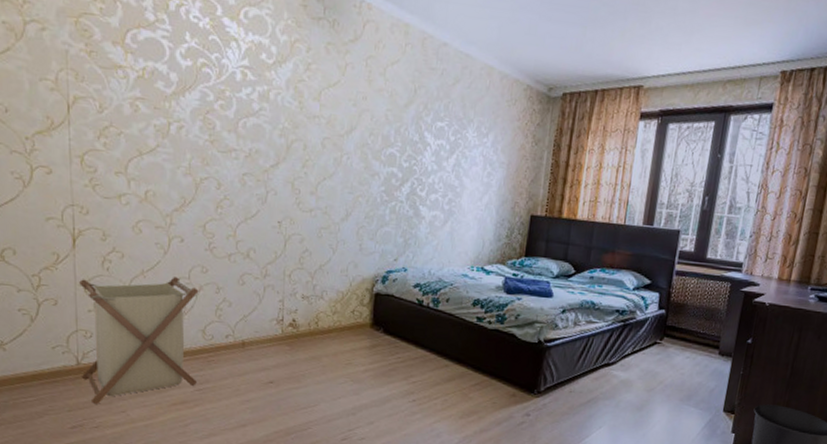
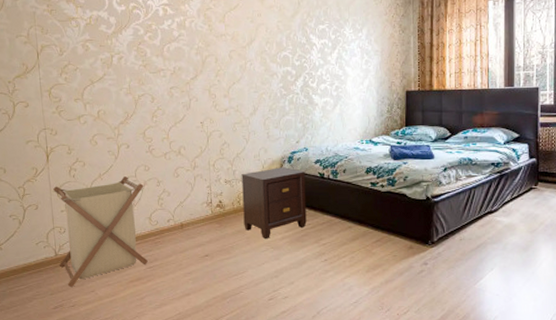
nightstand: none [320,287,401,369] -> present [241,167,307,238]

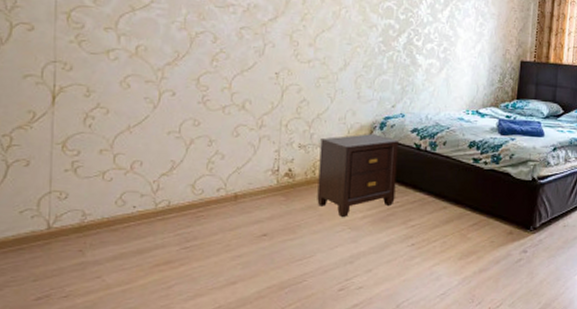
laundry basket: present [53,177,148,287] -> none [51,131,190,271]

